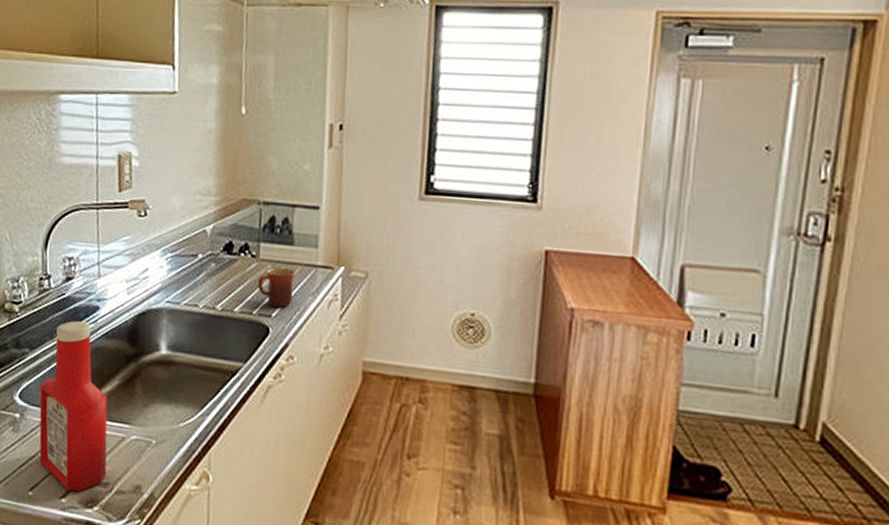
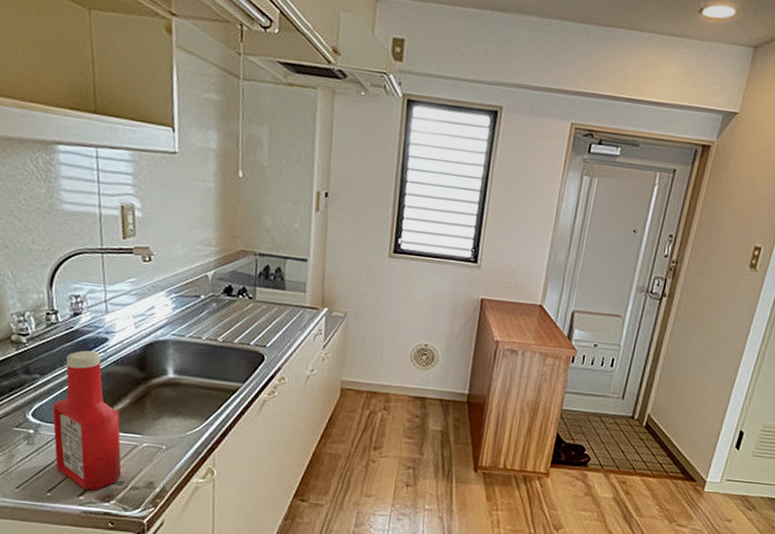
mug: present [257,267,295,308] -> none [254,307,287,340]

